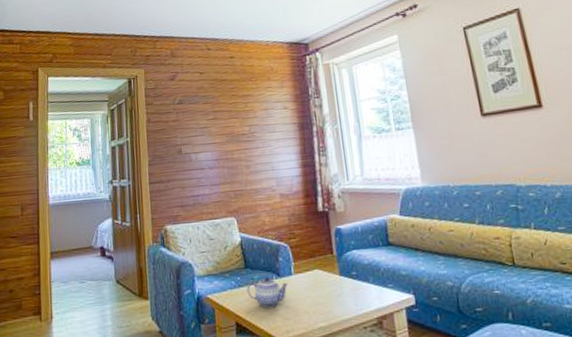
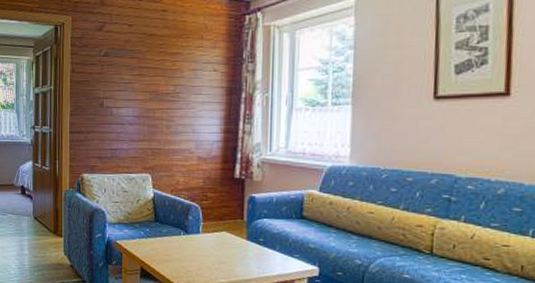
teapot: present [247,276,288,308] -> none [155,231,194,260]

